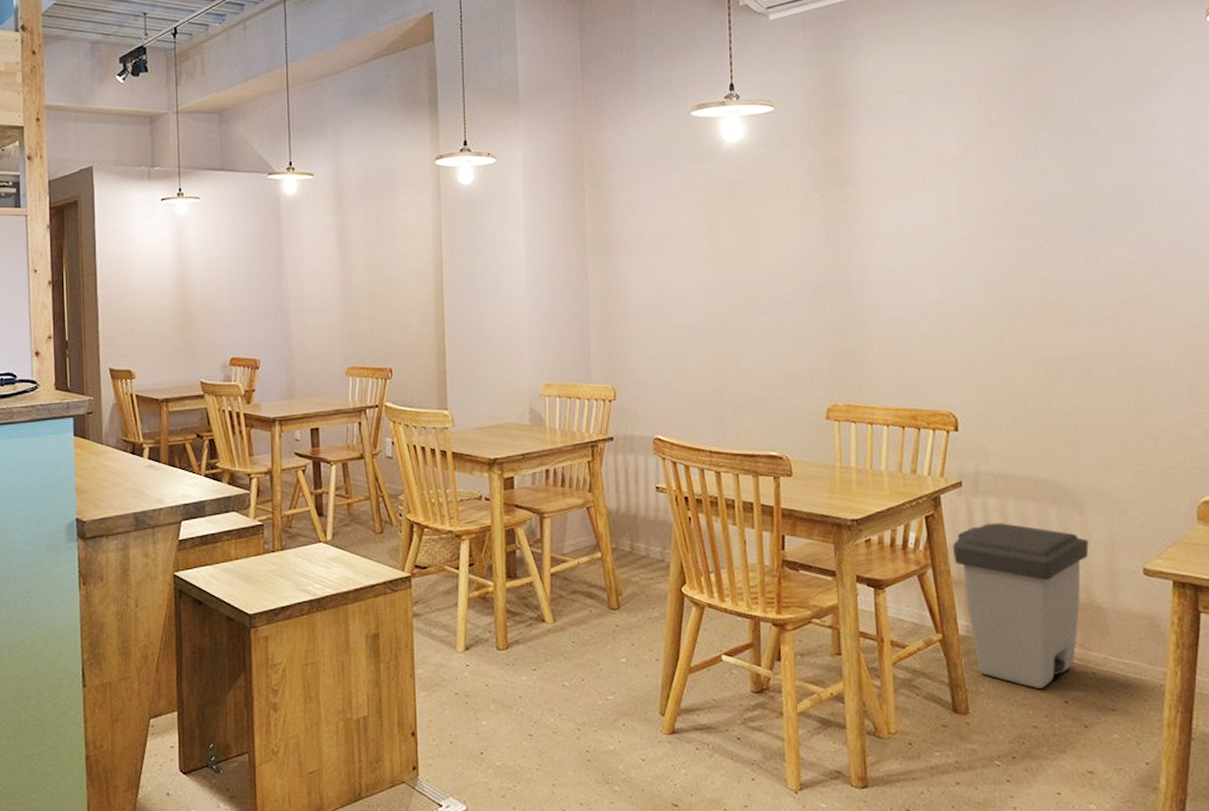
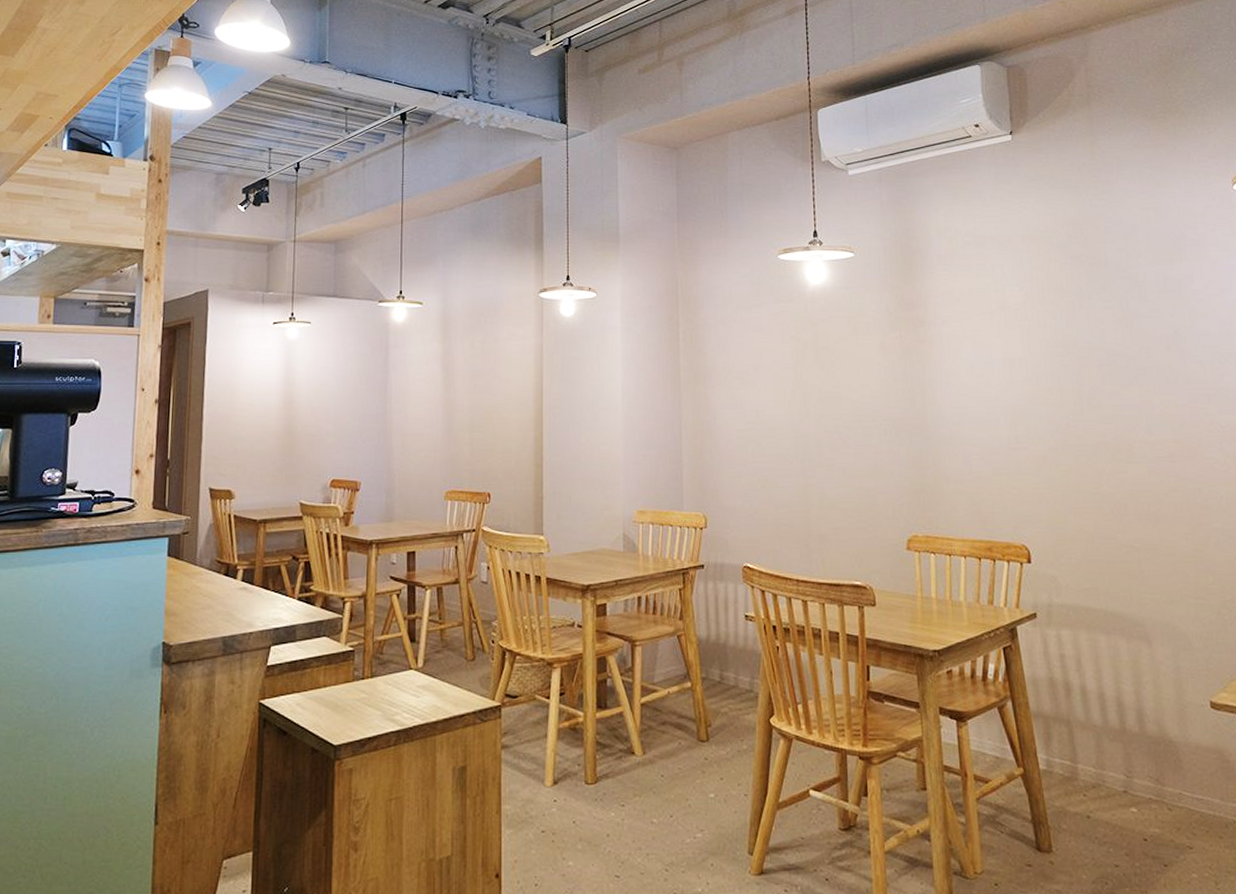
trash can: present [952,523,1089,688] -> none [1029,655,1158,825]

